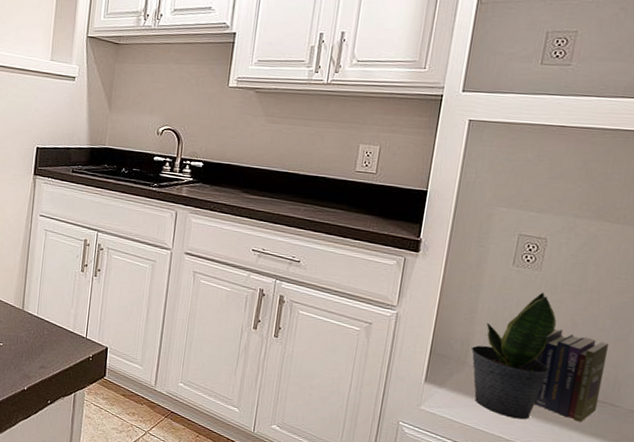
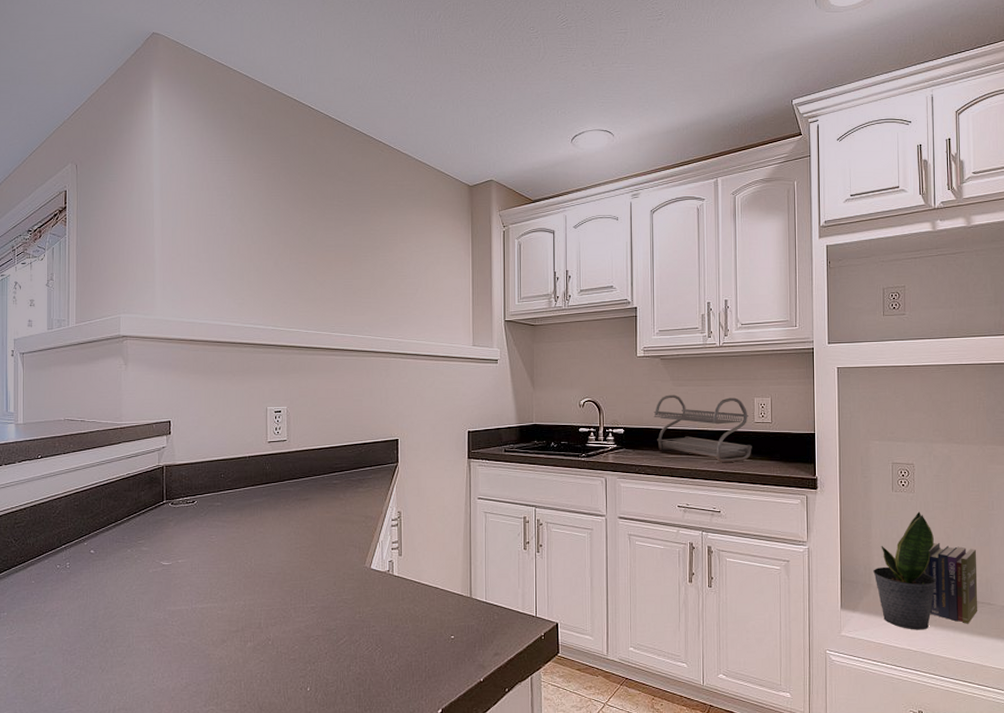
dish rack: none [238,131,350,212] -> present [653,394,752,462]

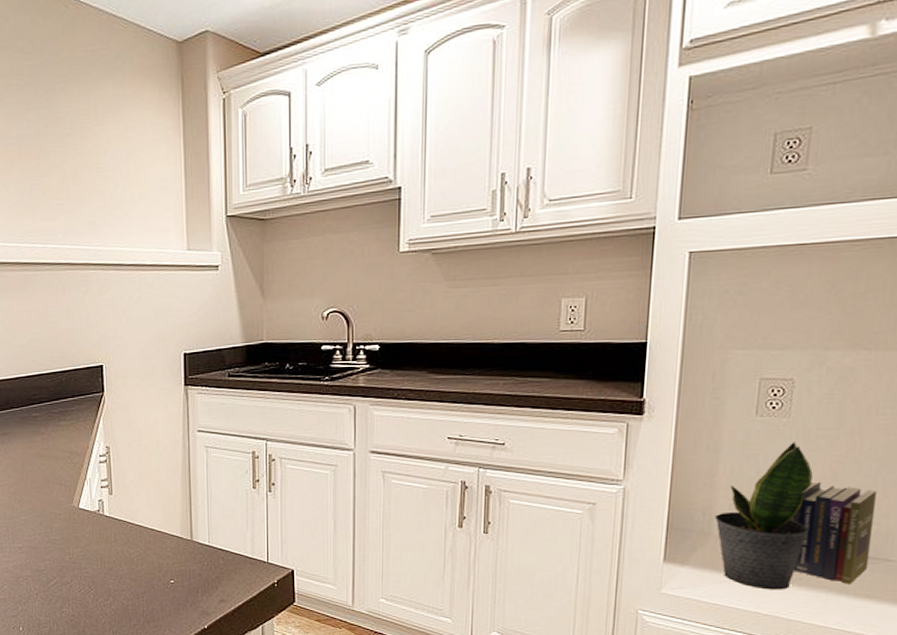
dish rack: present [653,394,752,462] -> none [419,299,554,383]

